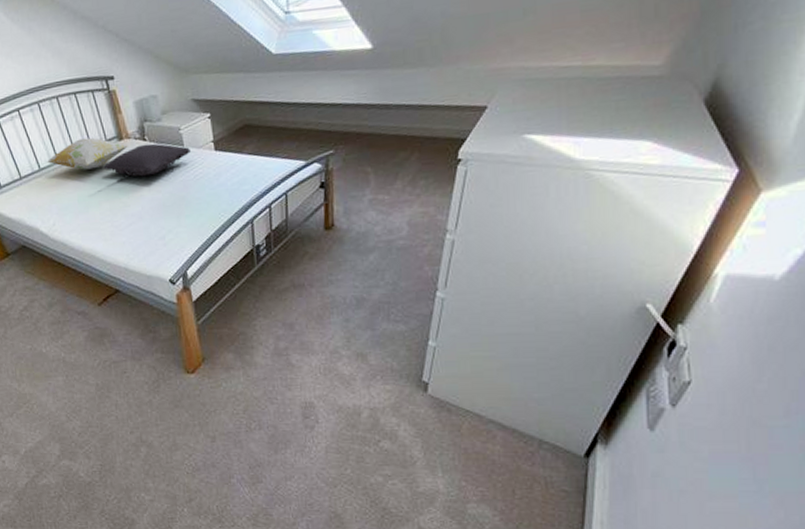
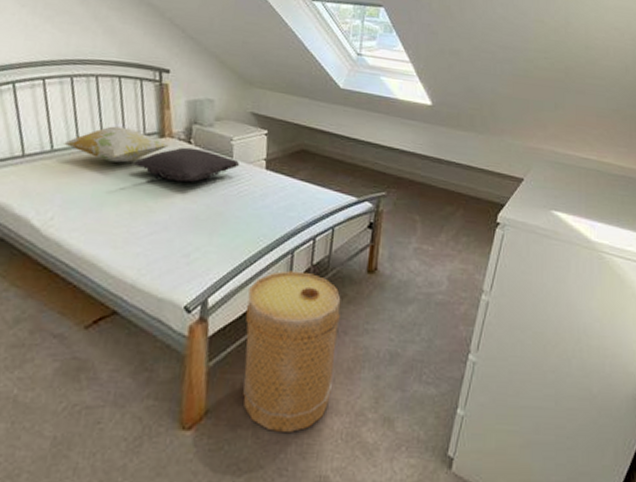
basket: none [219,237,307,370] -> present [242,271,341,432]

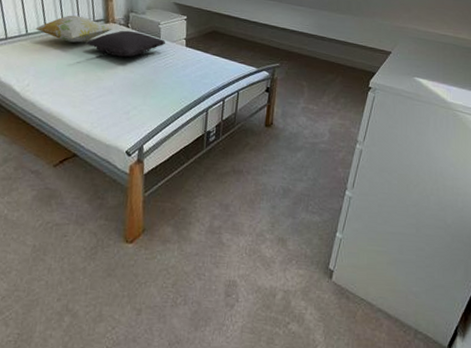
basket: present [242,271,341,432] -> none [170,124,245,247]

